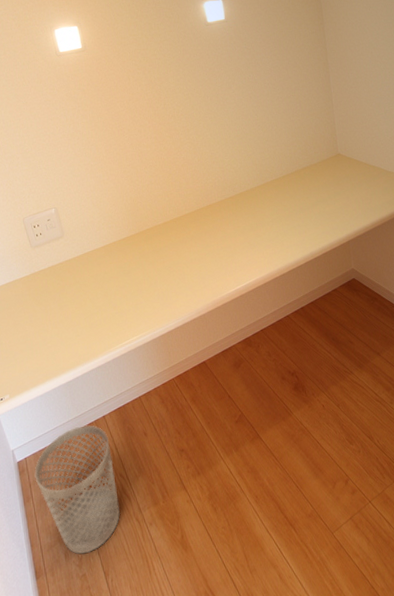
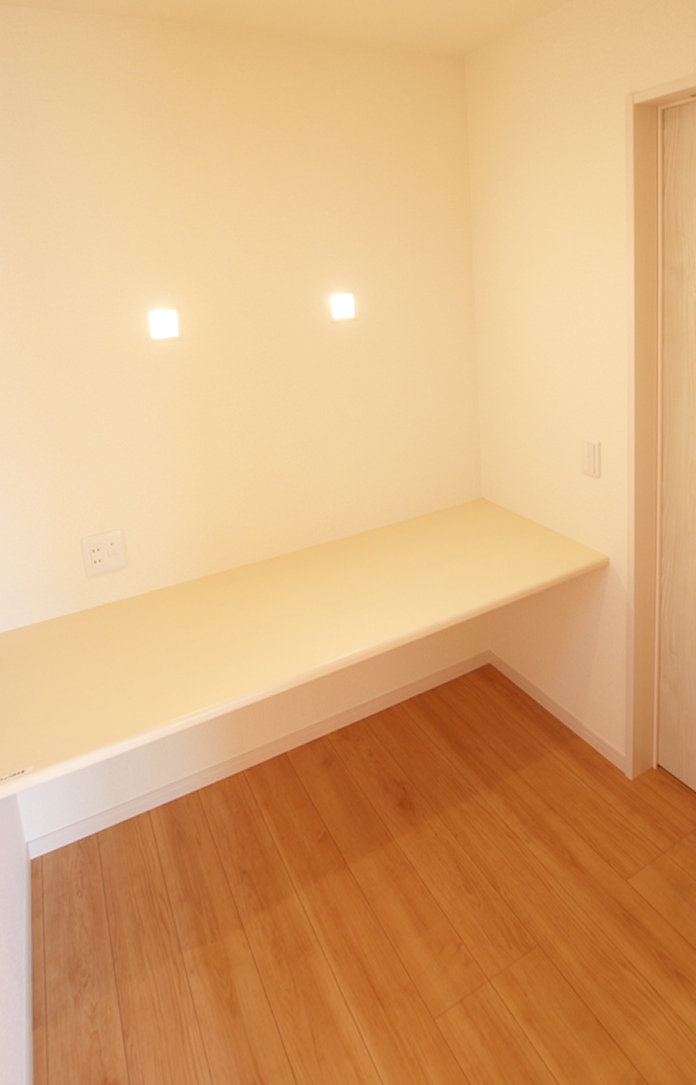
wastebasket: present [34,425,121,554] -> none [50,821,154,1002]

